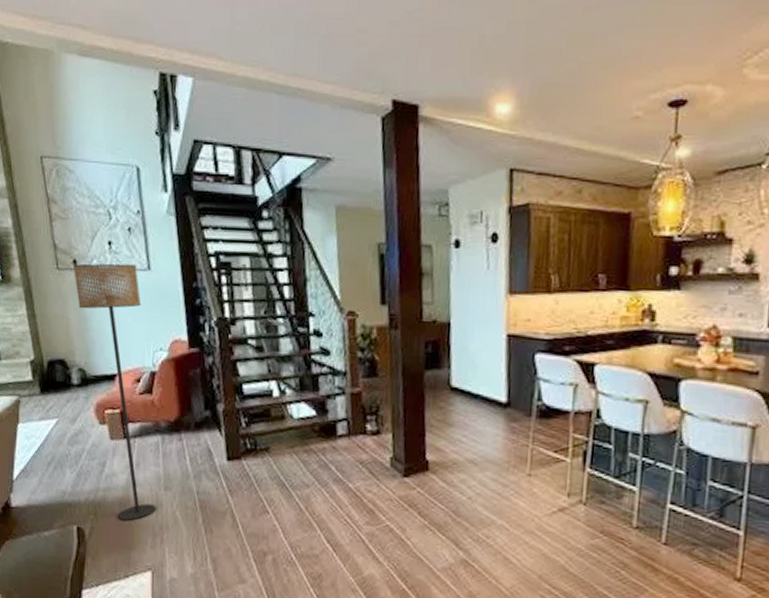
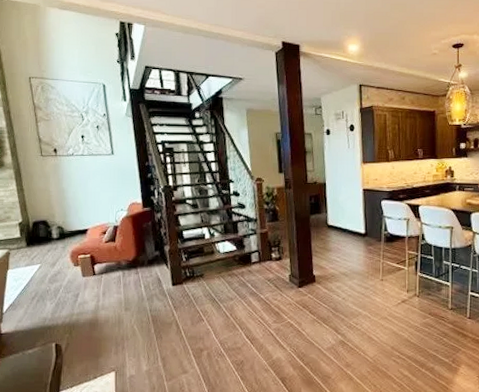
floor lamp: present [72,263,156,521] -> none [53,151,119,336]

